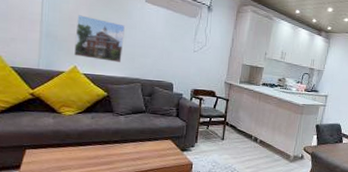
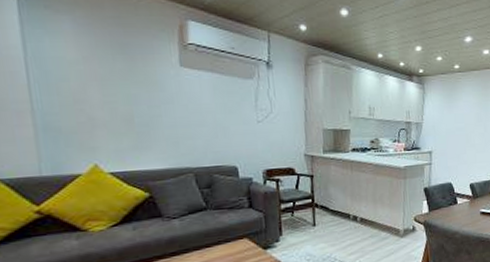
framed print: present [74,15,125,63] -> none [85,95,161,152]

